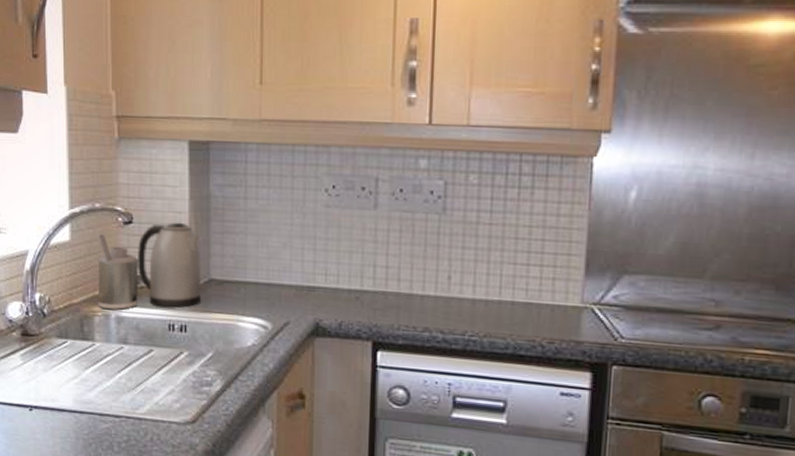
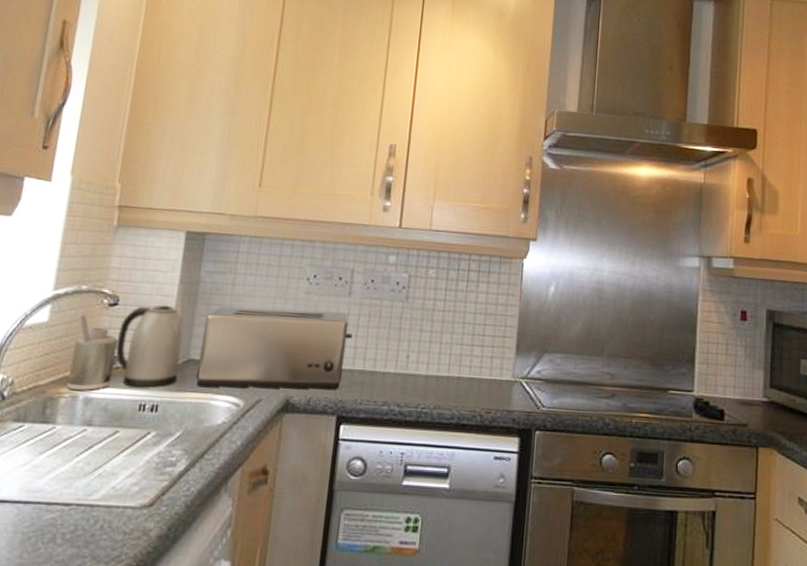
toaster: none [220,223,383,314] -> present [196,306,353,390]

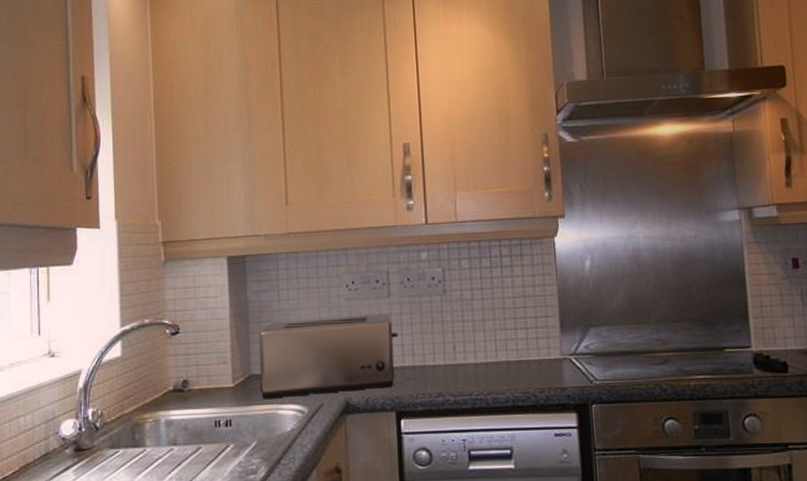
soap dispenser: present [66,314,118,392] -> none [148,346,186,416]
kettle: present [115,304,184,388] -> none [184,327,244,406]

